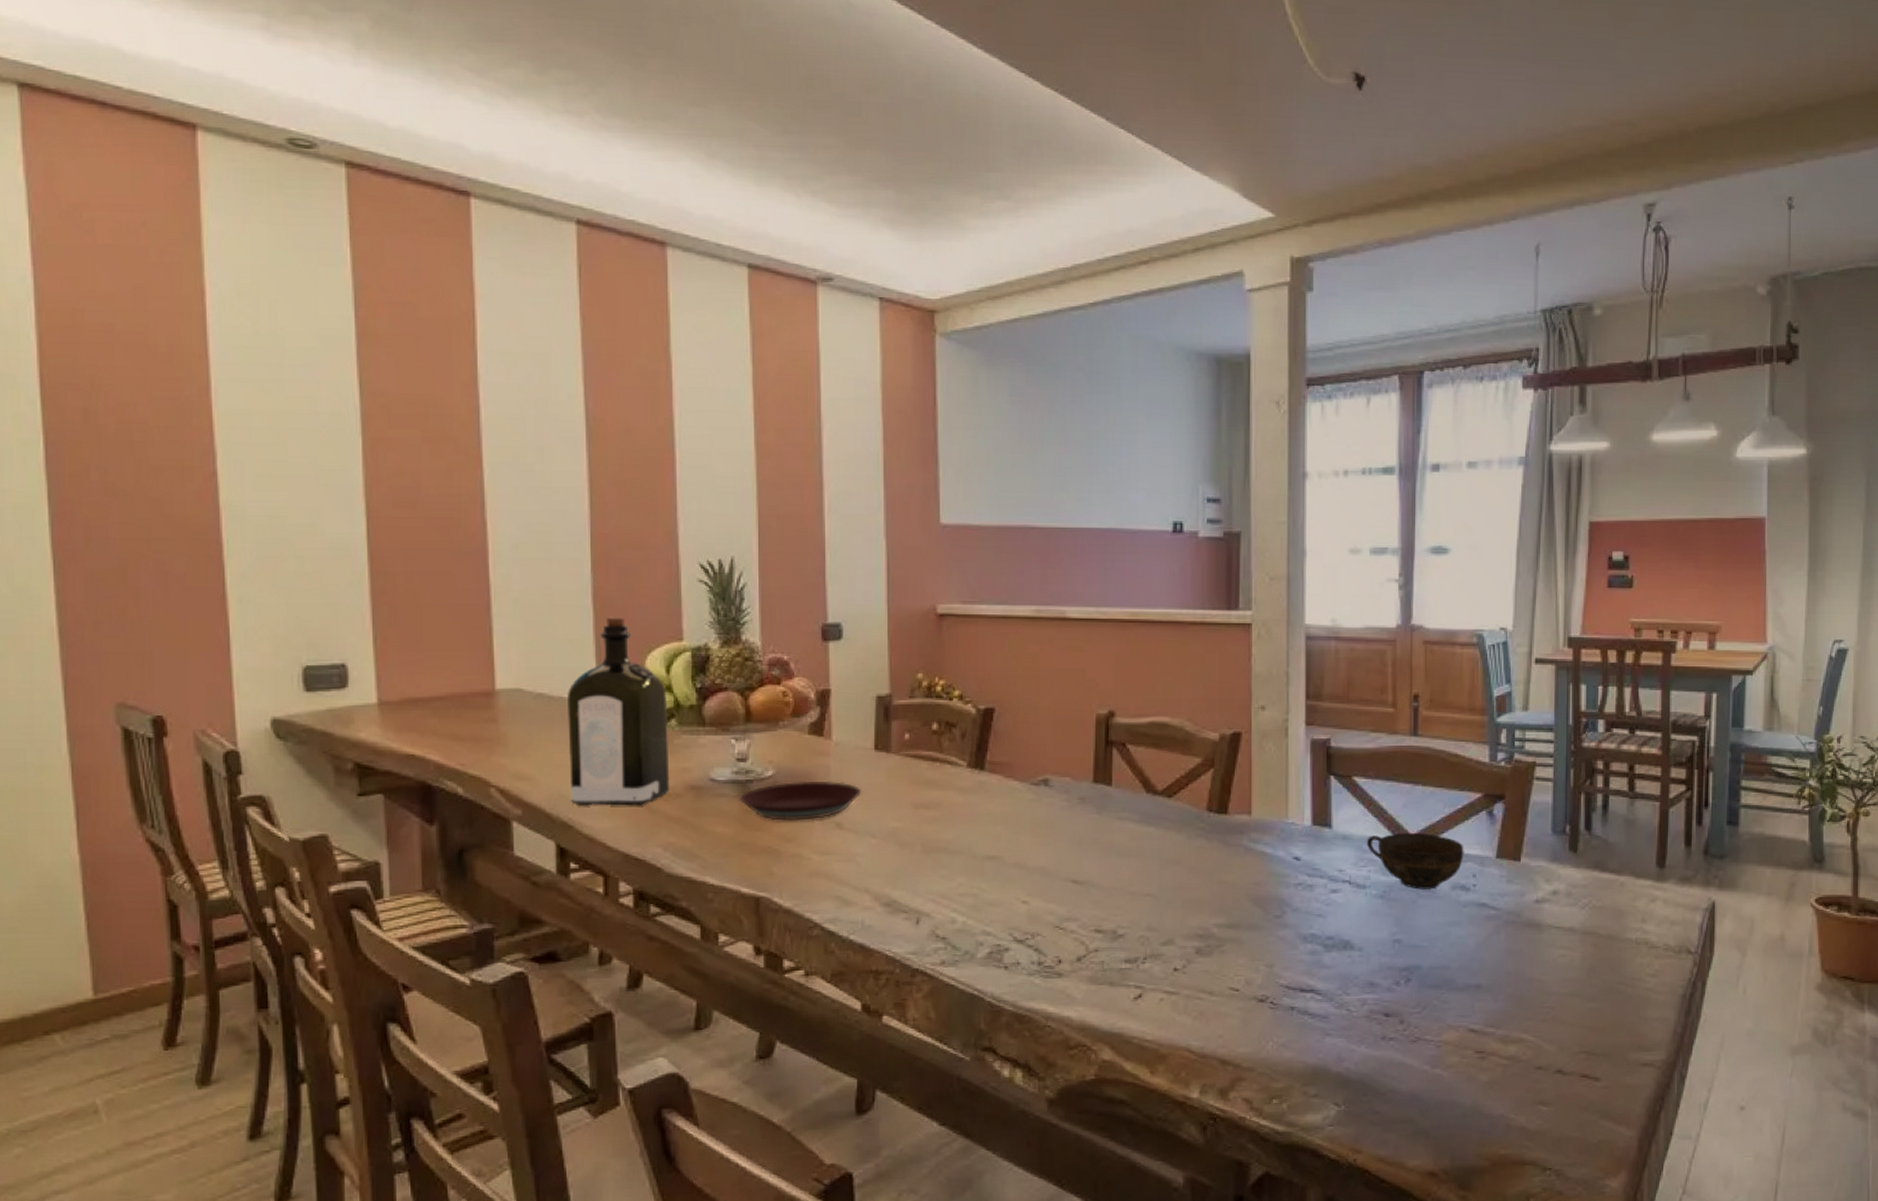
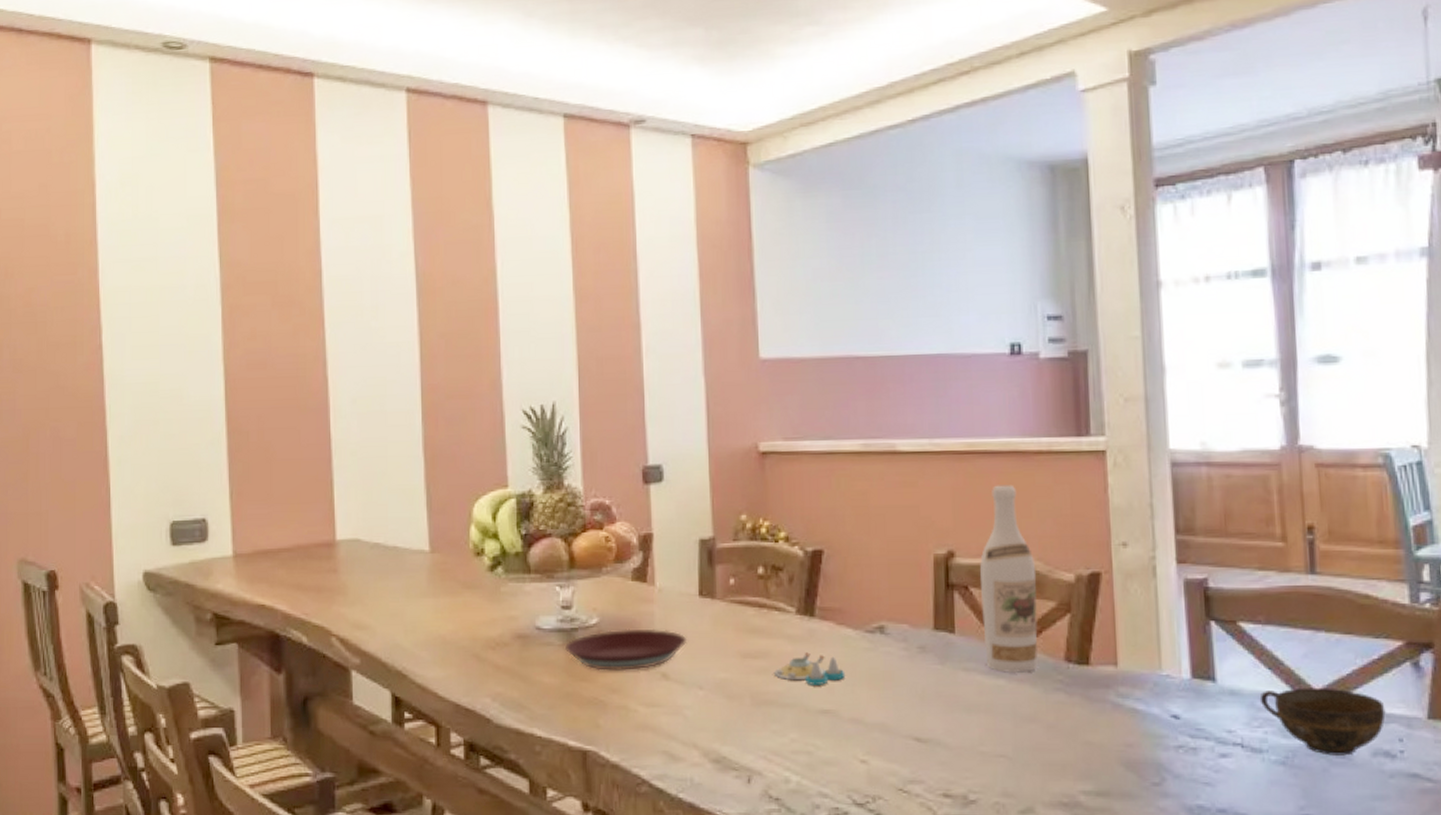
liquor: present [566,617,670,806] -> none [400,466,497,655]
salt and pepper shaker set: none [945,803,1011,833] -> present [775,652,846,685]
wine bottle: none [1136,652,1186,822] -> present [980,484,1038,674]

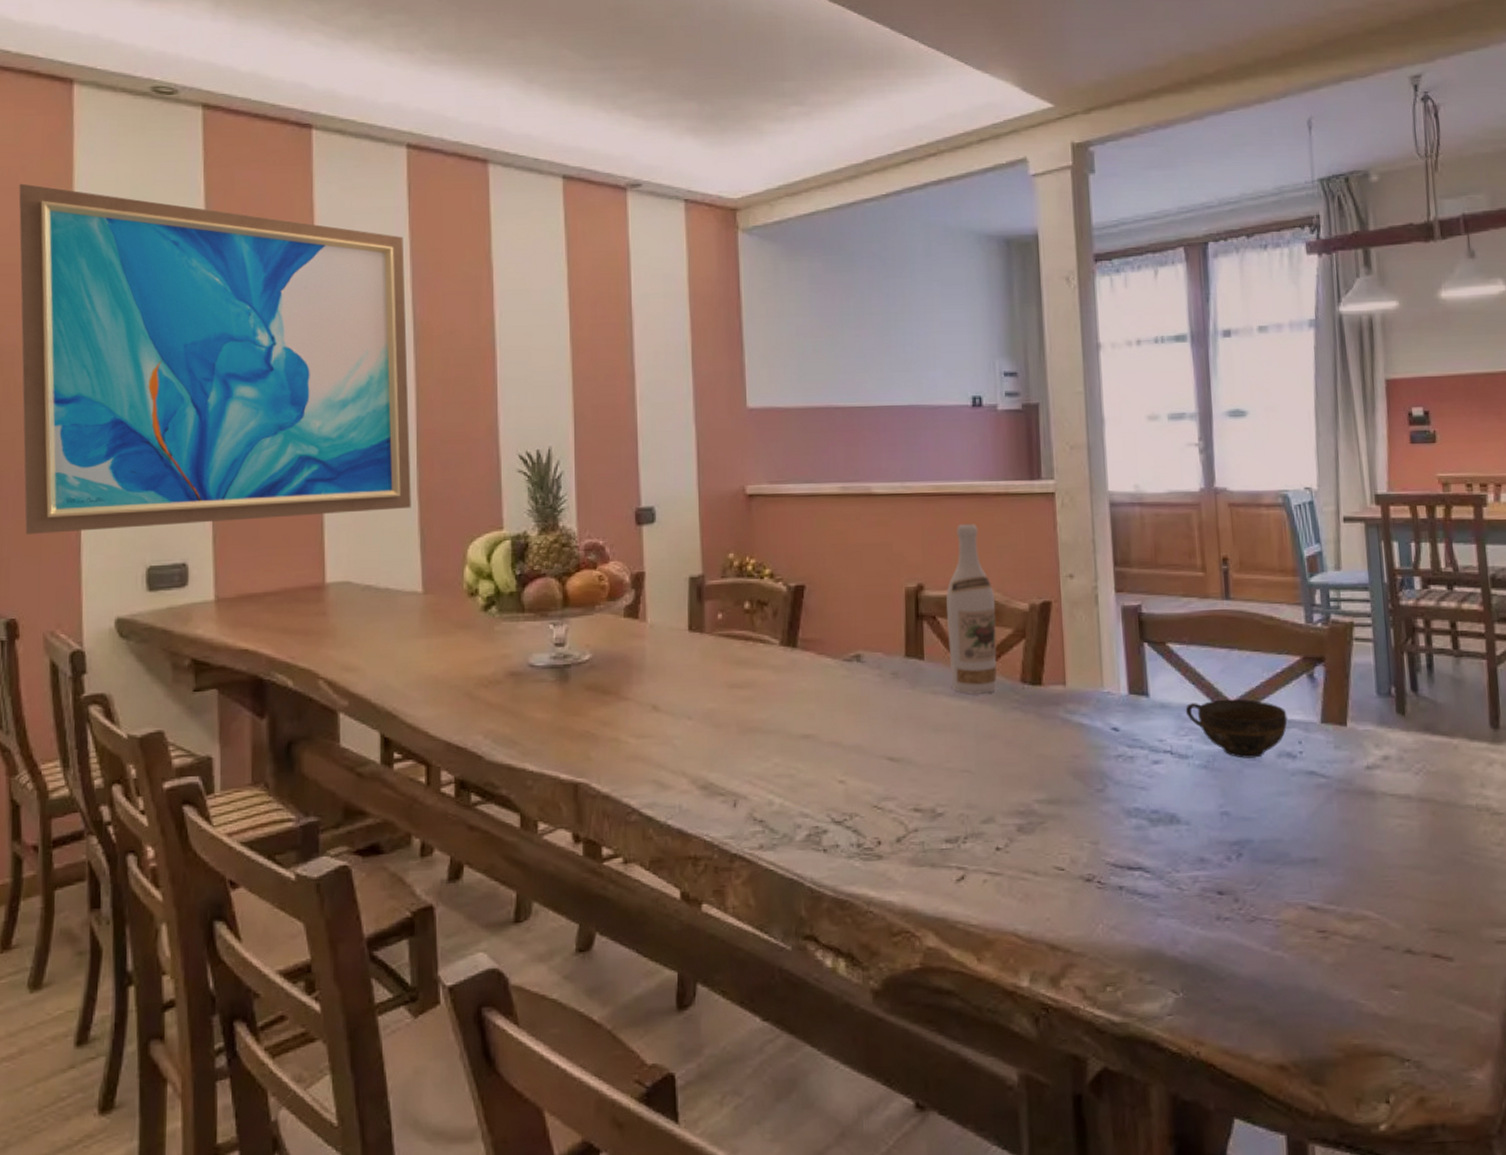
wall art: none [45,145,417,489] -> present [19,183,411,534]
plate: present [565,628,687,671] -> none [558,663,677,705]
salt and pepper shaker set: present [775,652,846,685] -> none [759,681,825,712]

